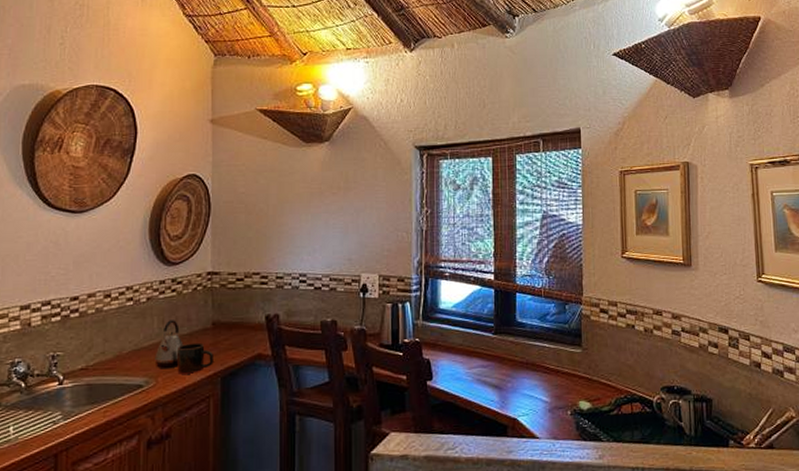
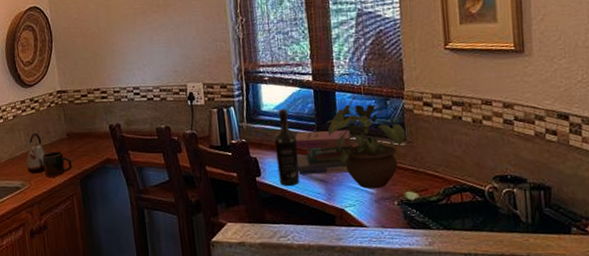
wine bottle: none [450,307,474,391] -> present [274,108,300,186]
books: none [472,333,530,380] -> present [296,129,353,175]
potted plant: none [504,298,582,397] -> present [325,96,406,189]

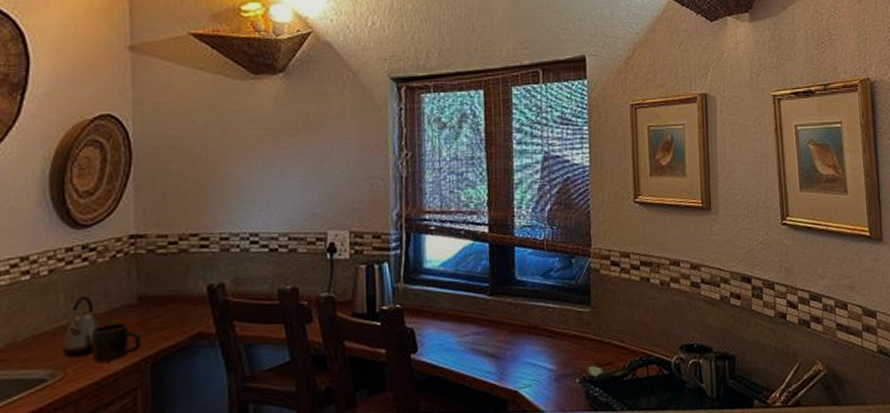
wine bottle: present [274,108,300,186] -> none [438,266,467,364]
books: present [296,129,353,175] -> none [464,292,531,349]
potted plant: present [325,96,406,189] -> none [501,252,591,364]

